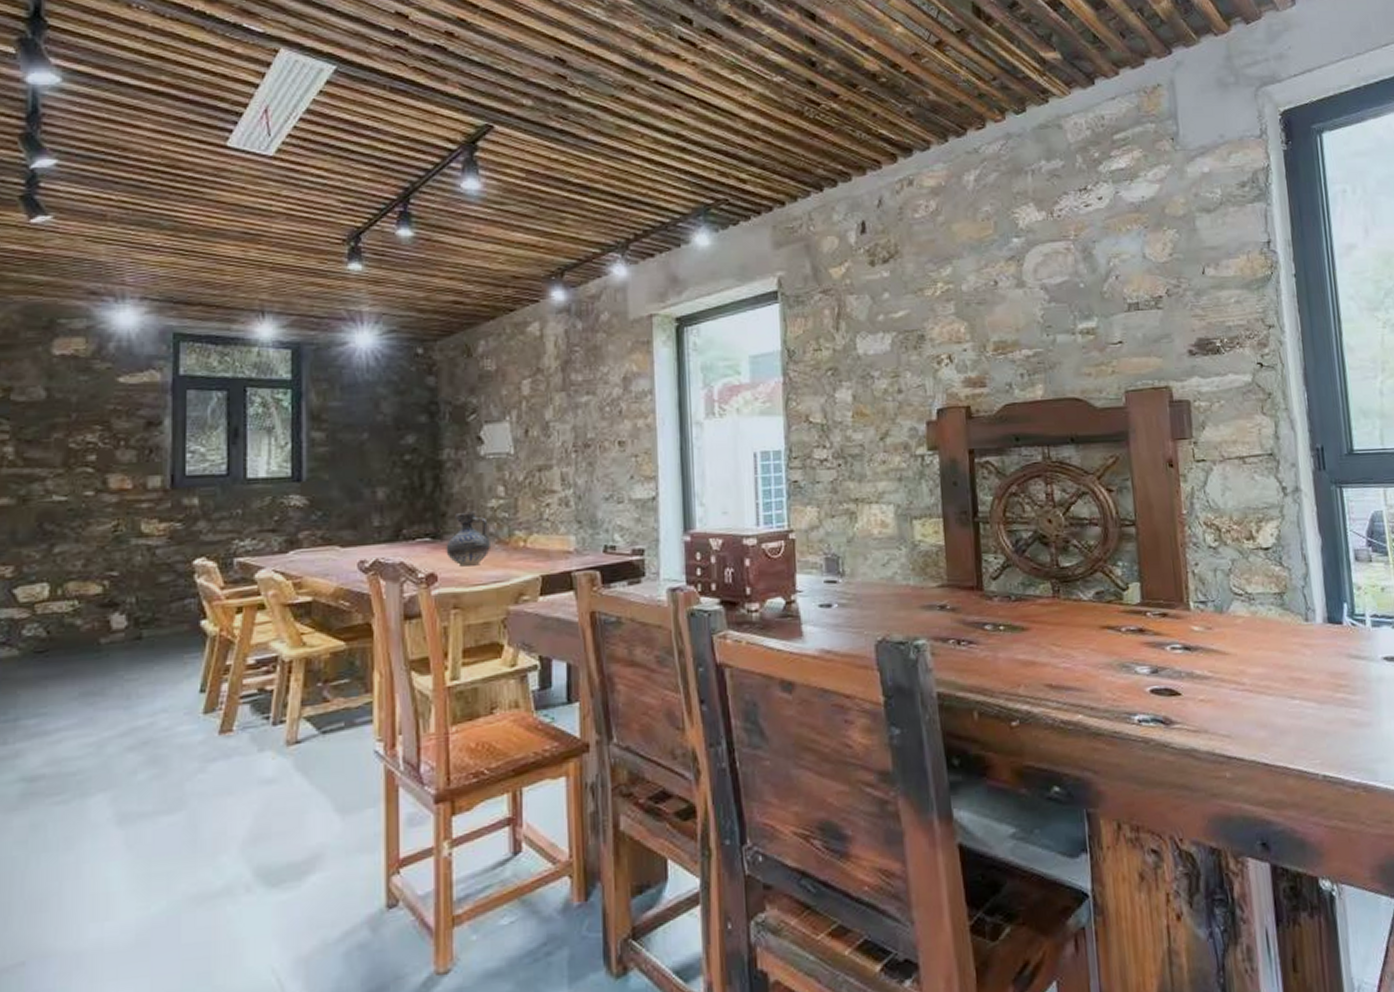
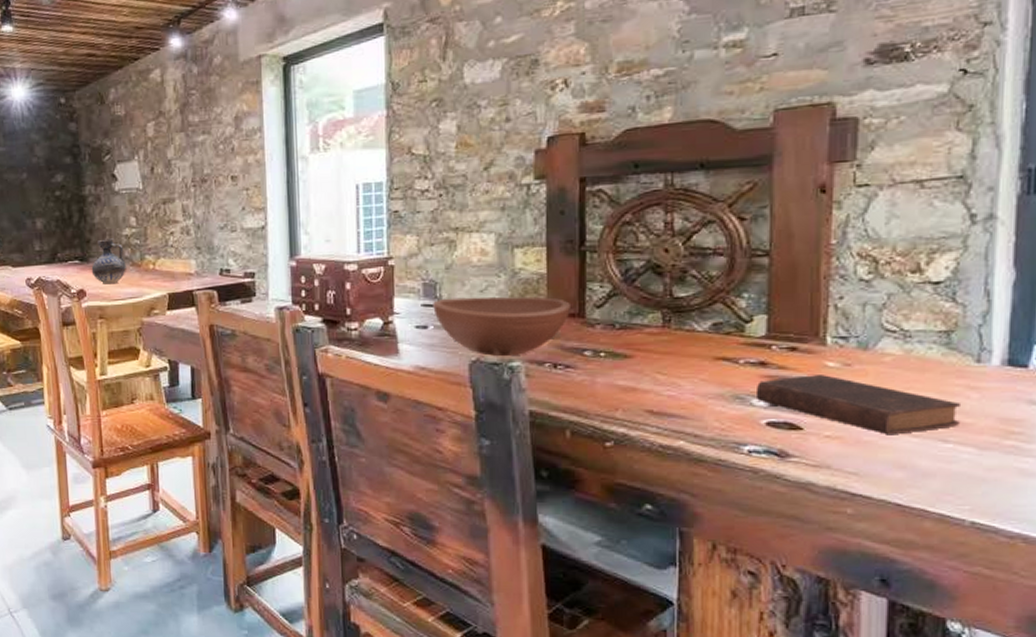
wooden bowl: none [836,569,970,635] -> present [433,296,572,357]
book: none [1138,639,1301,696] -> present [755,375,962,435]

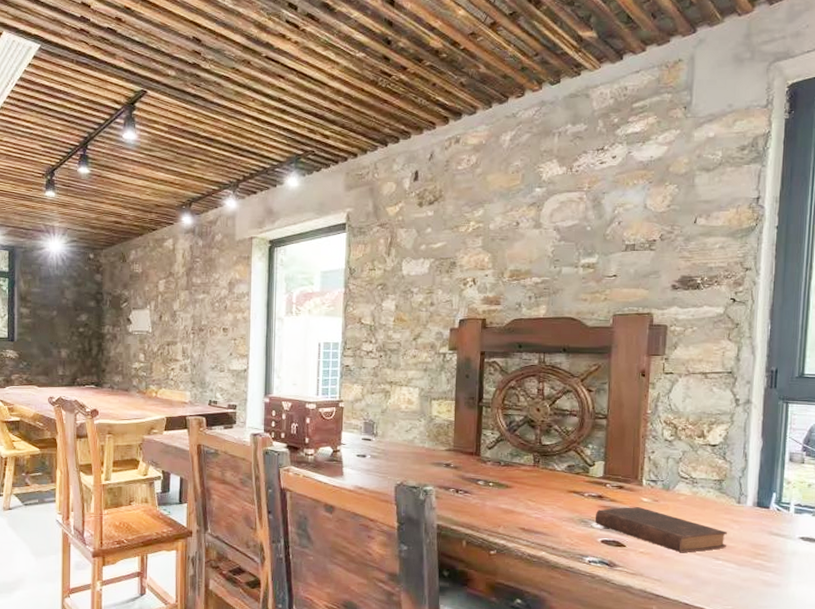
ceramic jug: present [91,238,127,285] -> none [104,369,134,407]
wooden bowl: present [433,296,572,357] -> none [371,435,471,482]

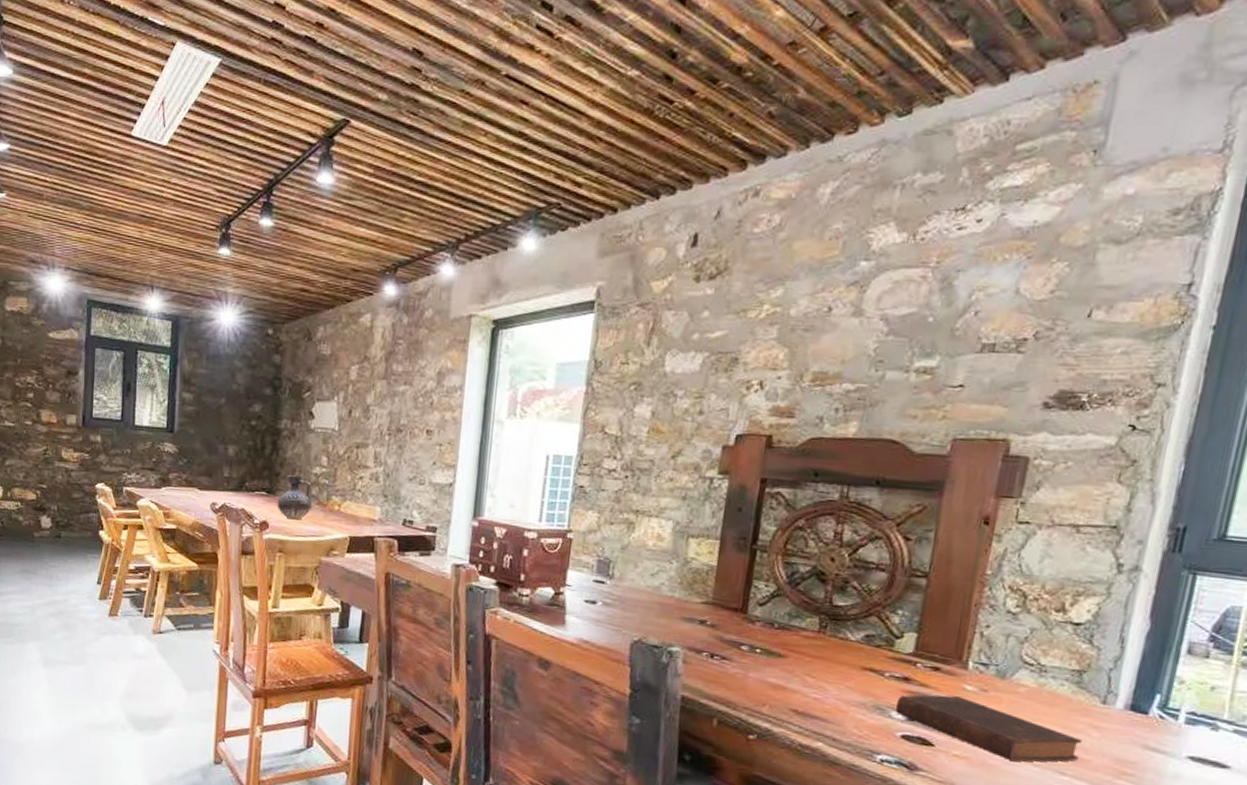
ceramic jug: none [104,369,134,407] -> present [277,474,313,520]

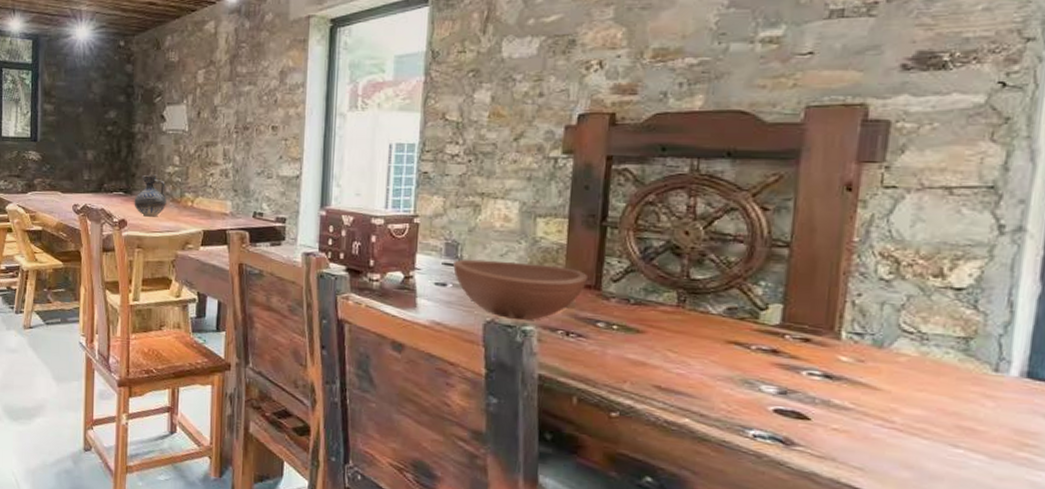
wooden bowl: none [604,577,736,641] -> present [453,259,589,321]
book: present [895,695,1083,762] -> none [765,367,976,435]

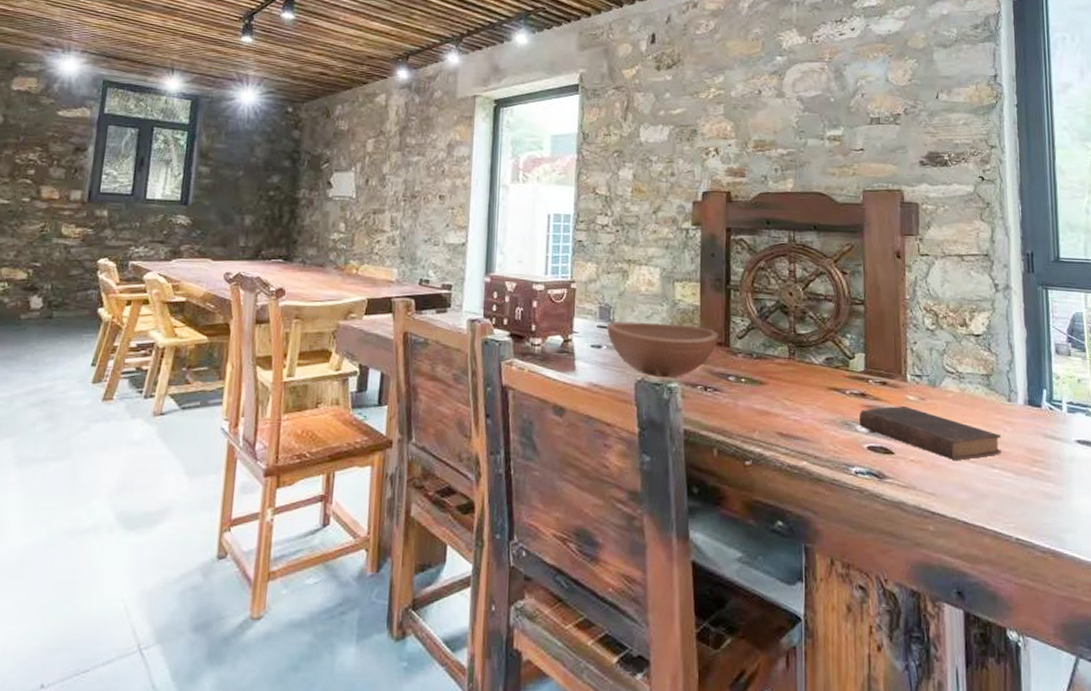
ceramic jug: present [134,174,167,217] -> none [294,241,331,286]
book: none [765,367,976,435] -> present [858,406,1002,461]

